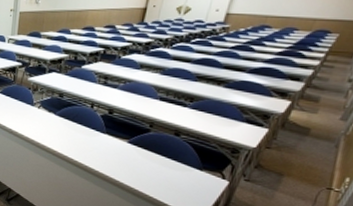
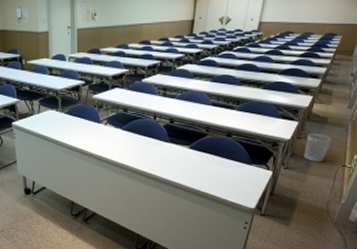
wastebasket: none [272,143,315,180] -> present [303,132,332,163]

